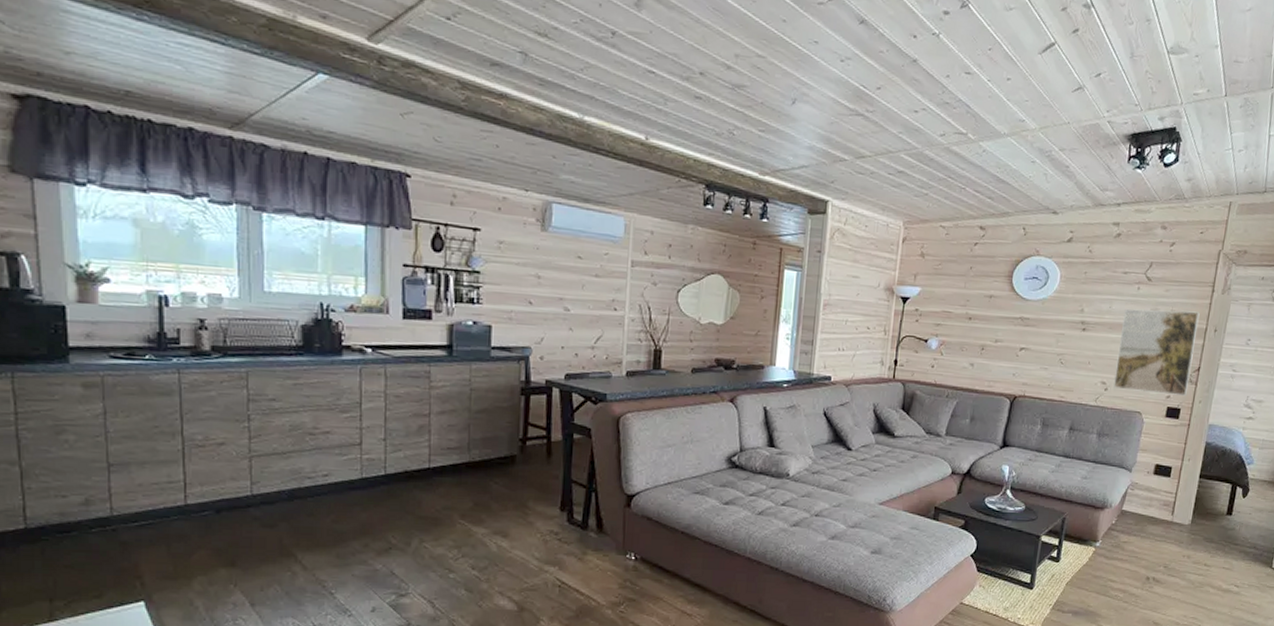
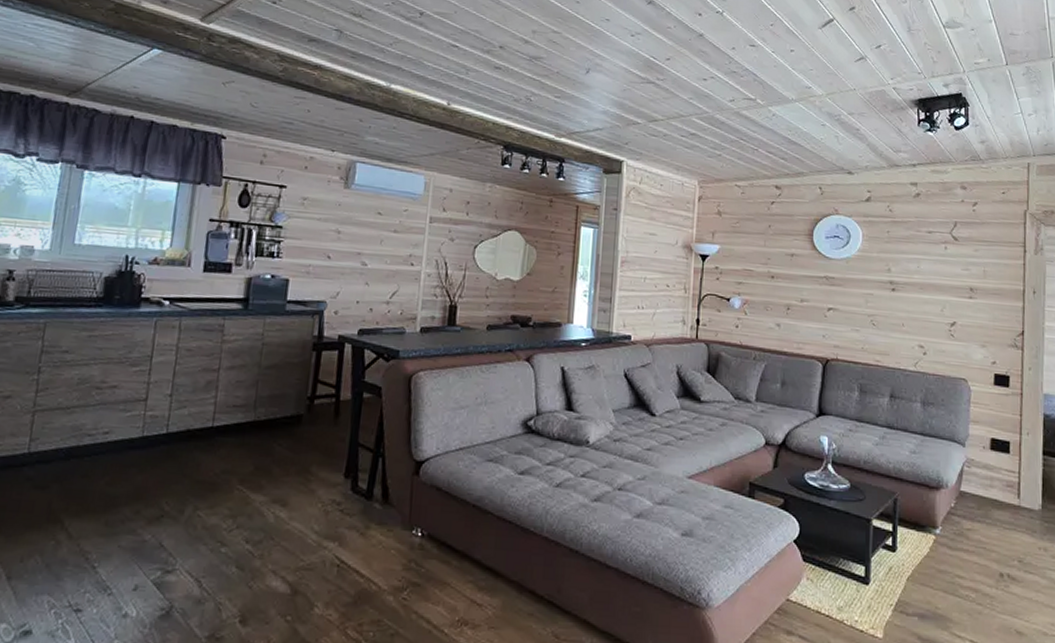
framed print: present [1114,308,1200,396] -> none [933,268,1015,362]

